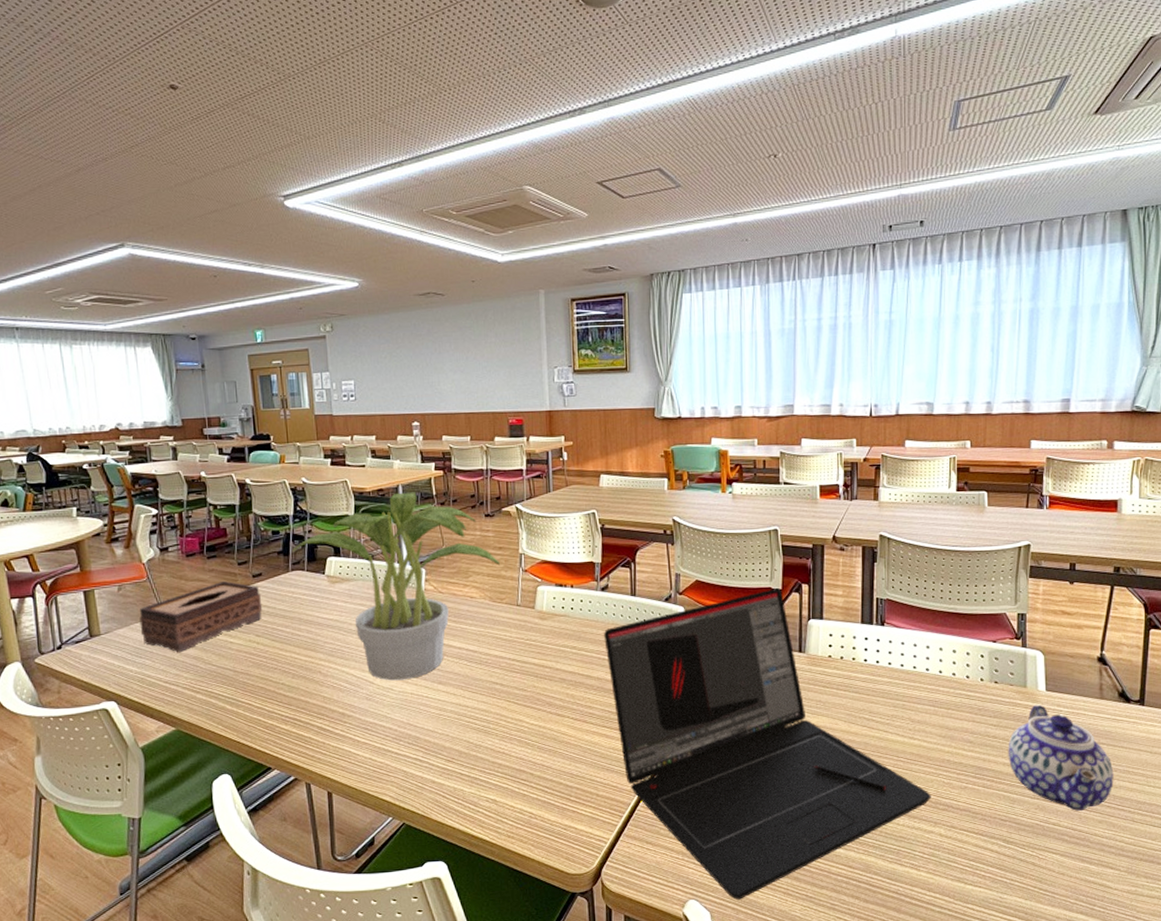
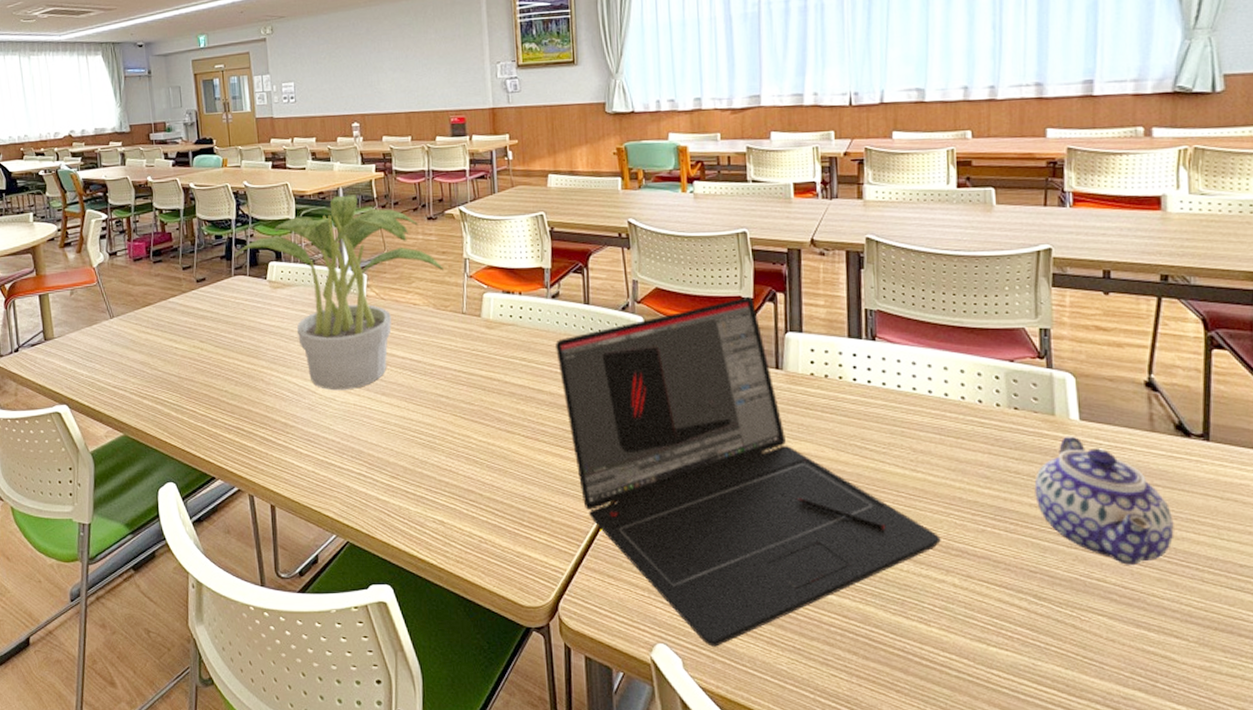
tissue box: present [139,581,263,652] -> none [90,286,206,357]

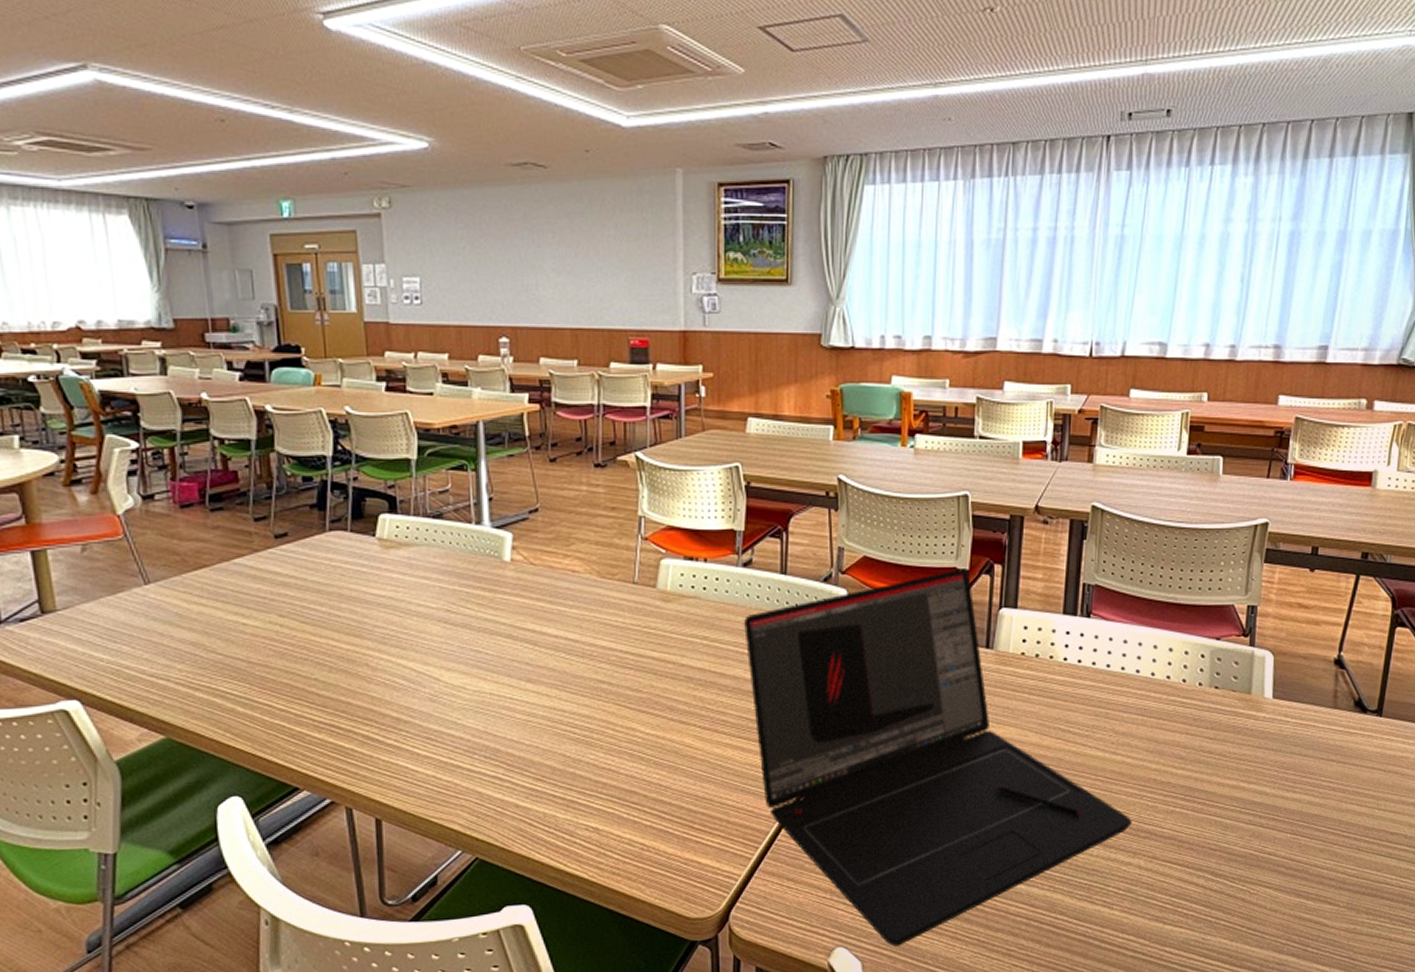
potted plant: present [235,194,443,391] -> none [331,431,612,677]
teapot: present [1034,436,1174,565] -> none [1223,714,1342,838]

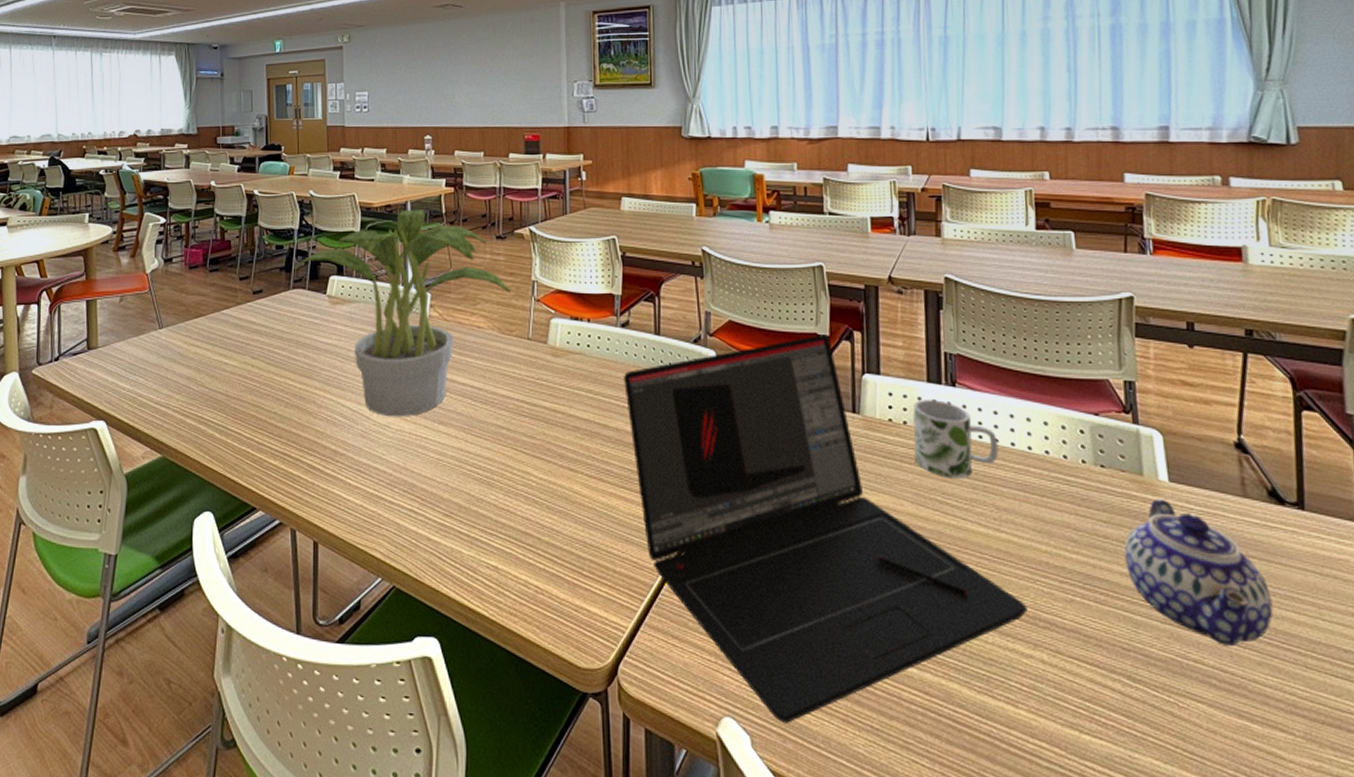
potted plant: none [331,431,612,677] -> present [295,209,510,417]
mug: none [1043,631,1125,707] -> present [912,400,999,478]
teapot: none [1223,714,1342,838] -> present [1124,498,1273,646]

